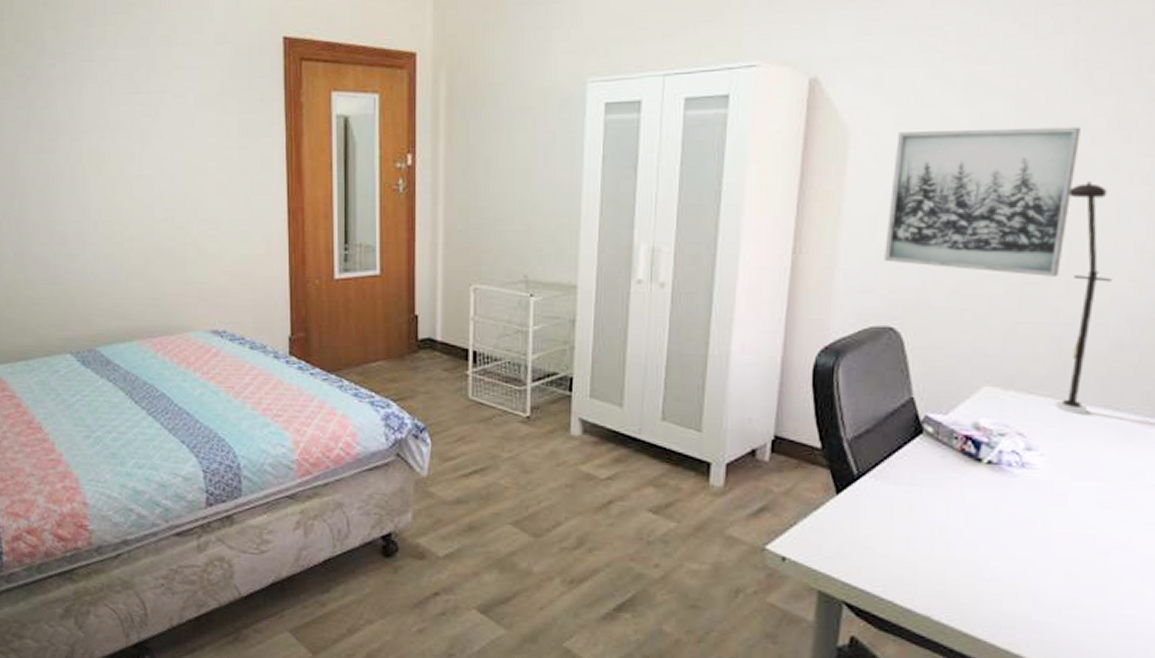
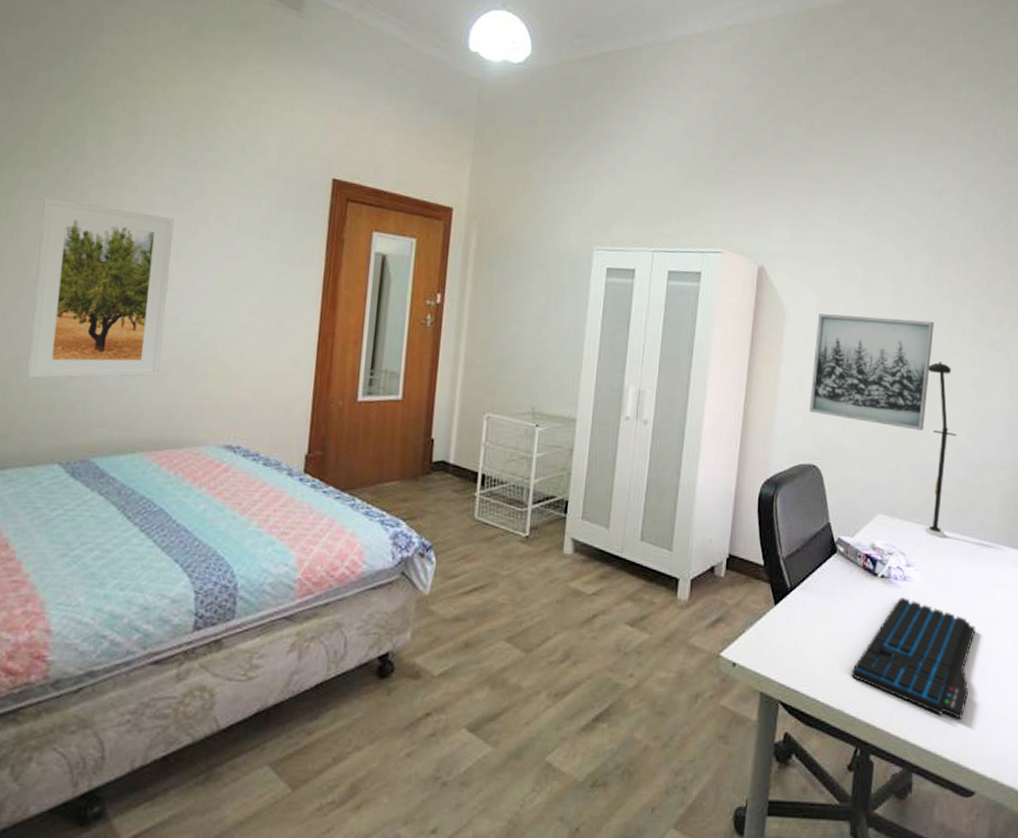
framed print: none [18,94,143,275] -> present [26,197,174,379]
keyboard: none [941,488,1131,636] -> present [851,597,976,719]

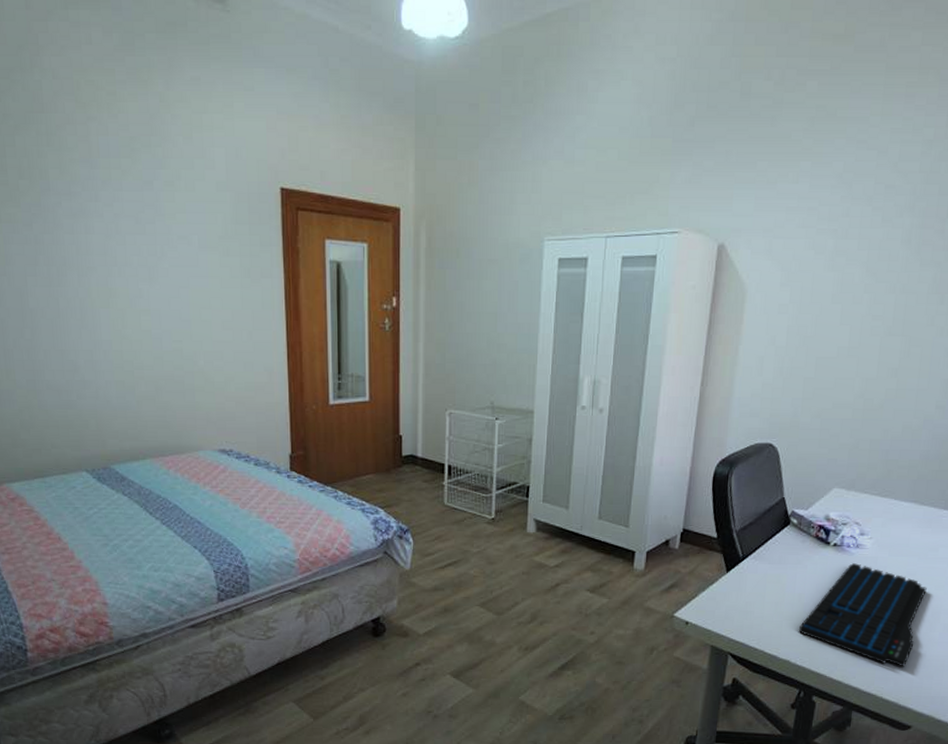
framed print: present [26,197,174,379] -> none [24,230,154,400]
wall art: present [809,314,934,431] -> none [768,290,910,405]
desk lamp: present [924,361,957,539] -> none [881,333,926,509]

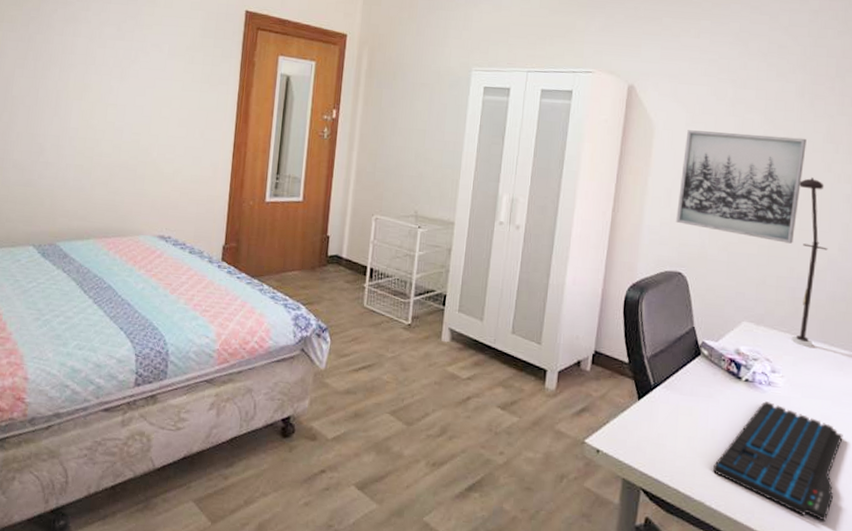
wall art: none [768,290,910,405] -> present [676,130,807,244]
desk lamp: none [881,333,926,509] -> present [791,177,828,348]

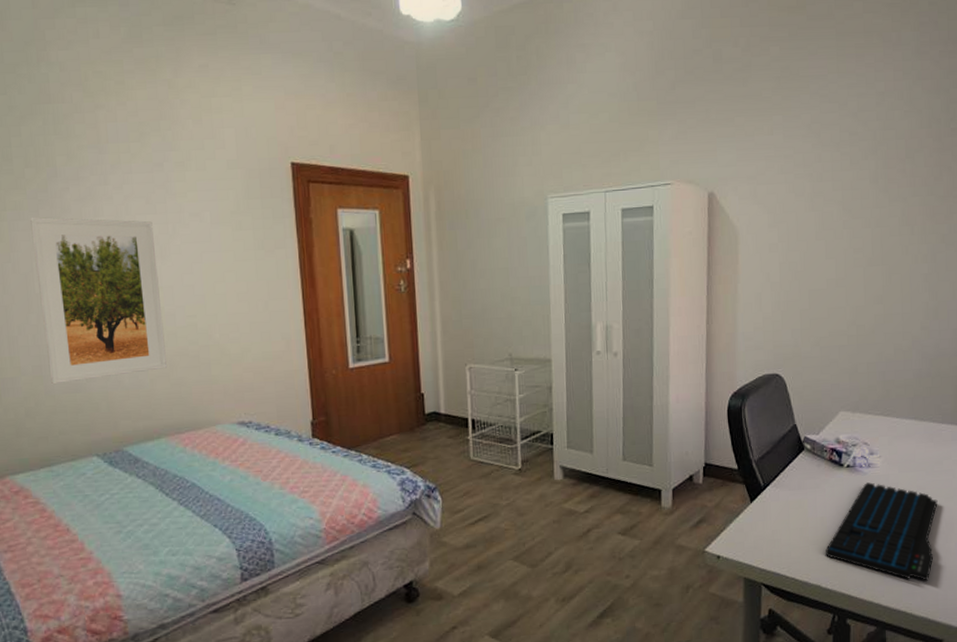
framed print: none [9,30,119,177] -> present [30,216,168,385]
wall art: present [676,130,807,244] -> none [768,224,884,330]
desk lamp: present [791,177,828,348] -> none [880,262,911,426]

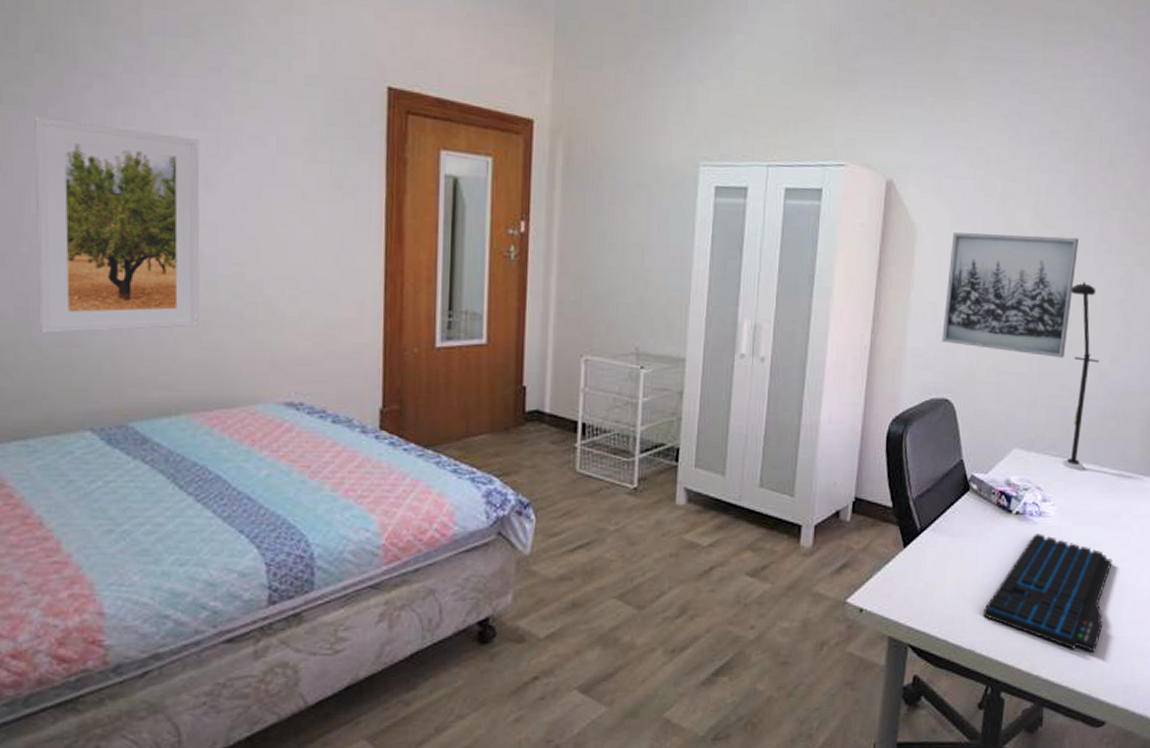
wall art: none [768,224,884,330] -> present [942,232,1079,358]
desk lamp: none [880,262,911,426] -> present [1062,282,1099,471]

